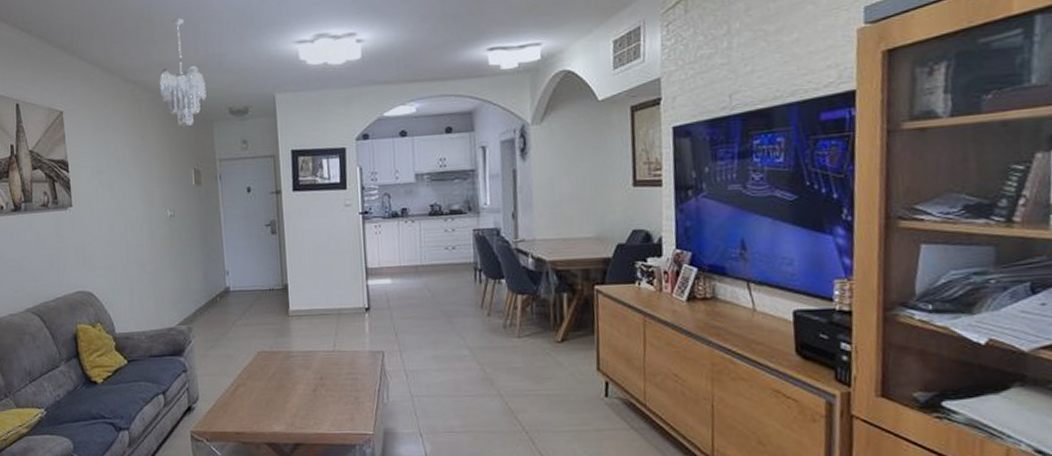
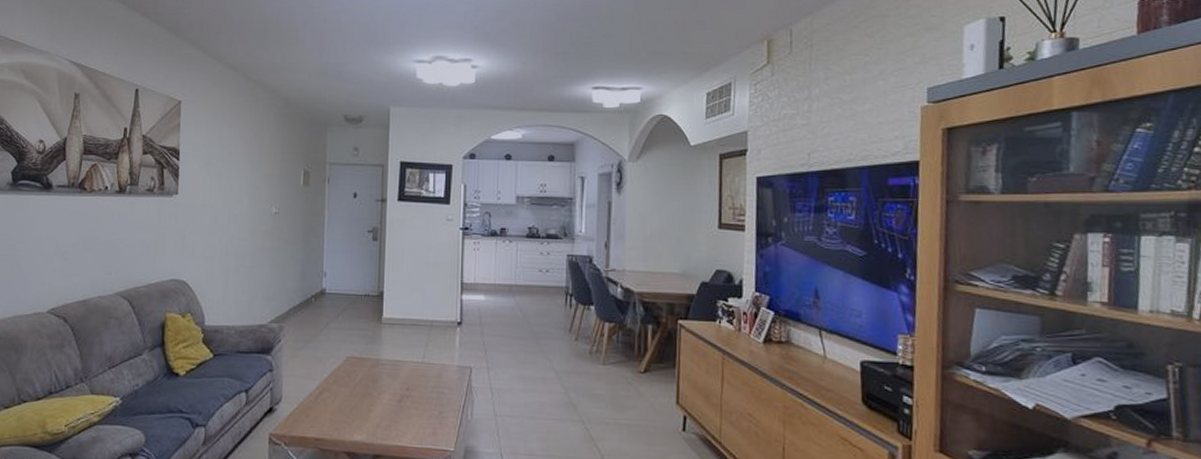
chandelier: present [159,18,206,126] -> none [279,27,324,128]

